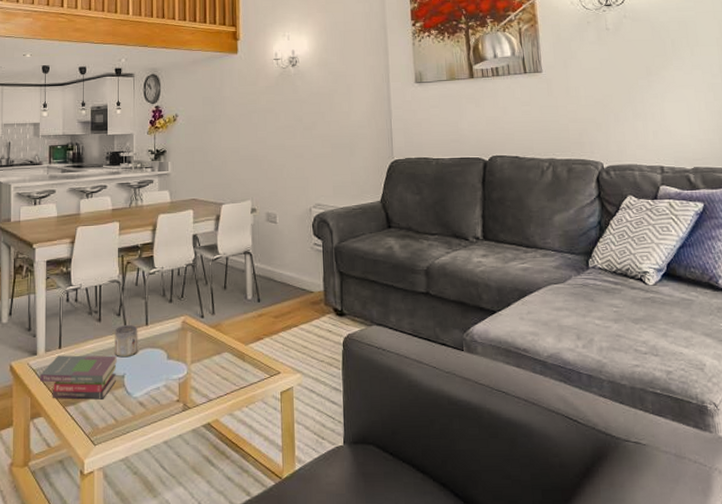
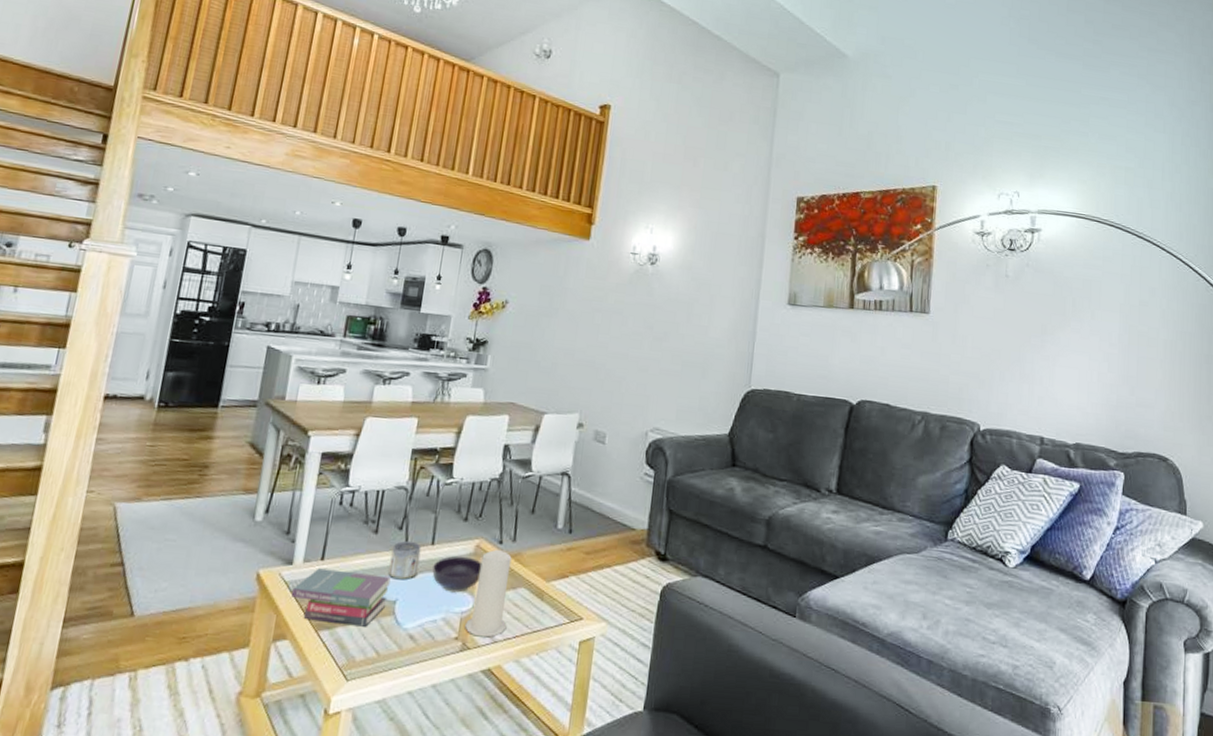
bowl: none [150,332,190,363] -> present [432,556,482,593]
candle: none [183,322,218,397] -> present [465,549,512,638]

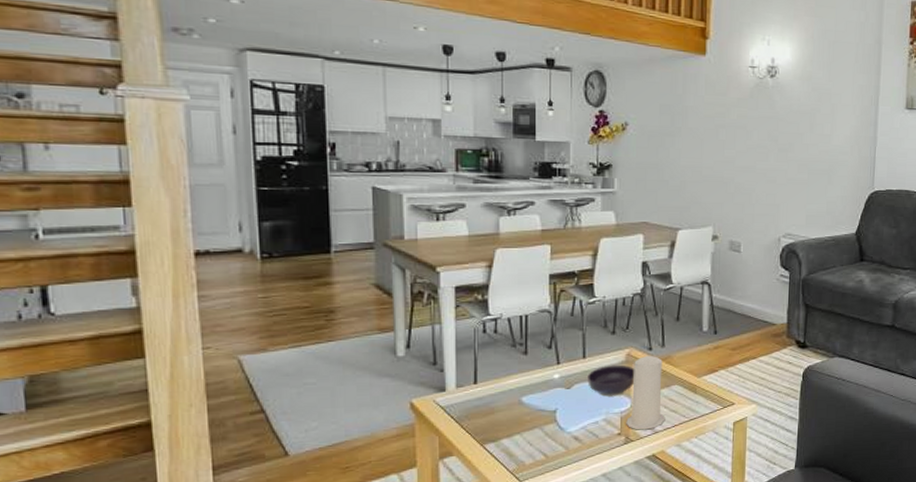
books: present [291,568,391,627] -> none [450,390,547,437]
mug: present [388,540,422,580] -> none [544,357,573,392]

